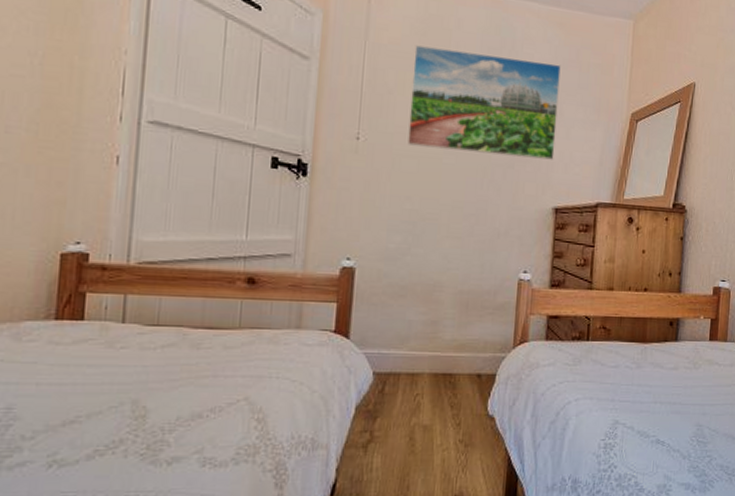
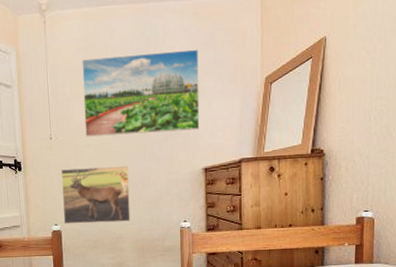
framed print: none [360,183,460,265] -> present [60,166,131,224]

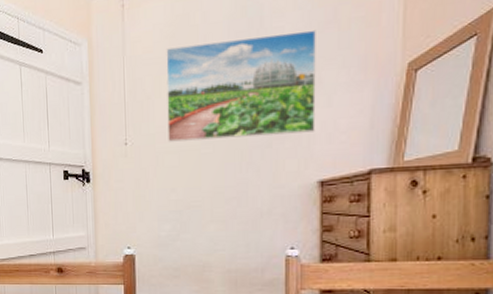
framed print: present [60,166,131,224] -> none [136,177,221,248]

